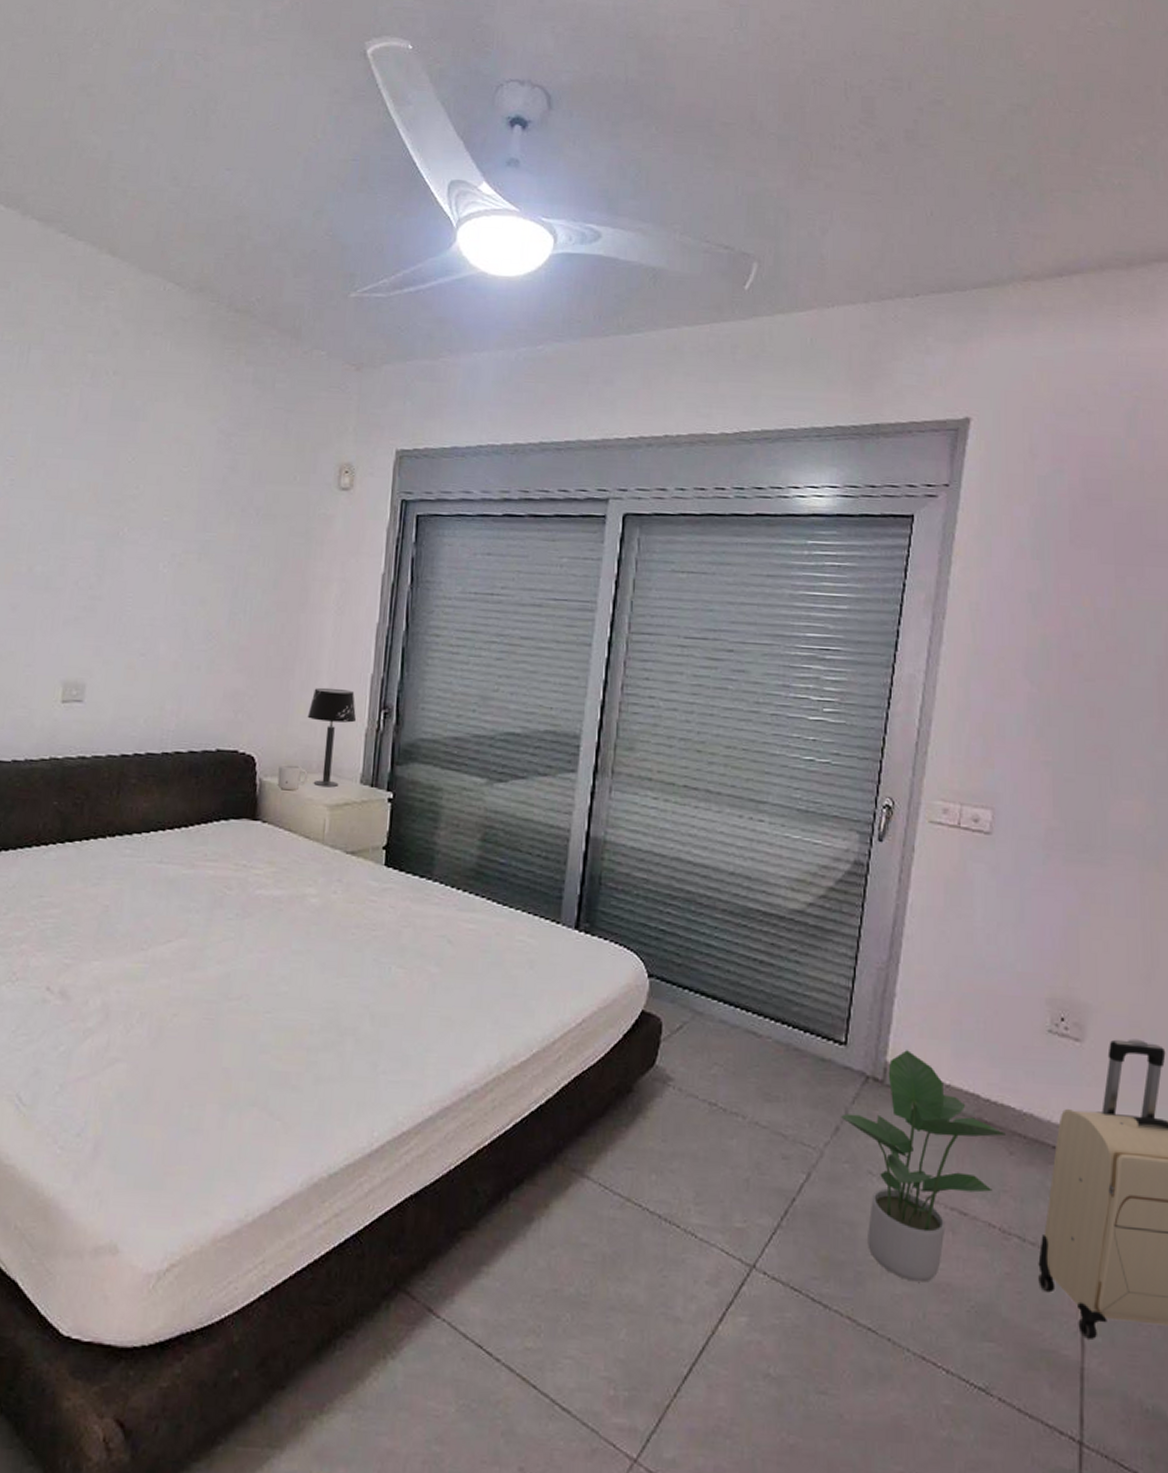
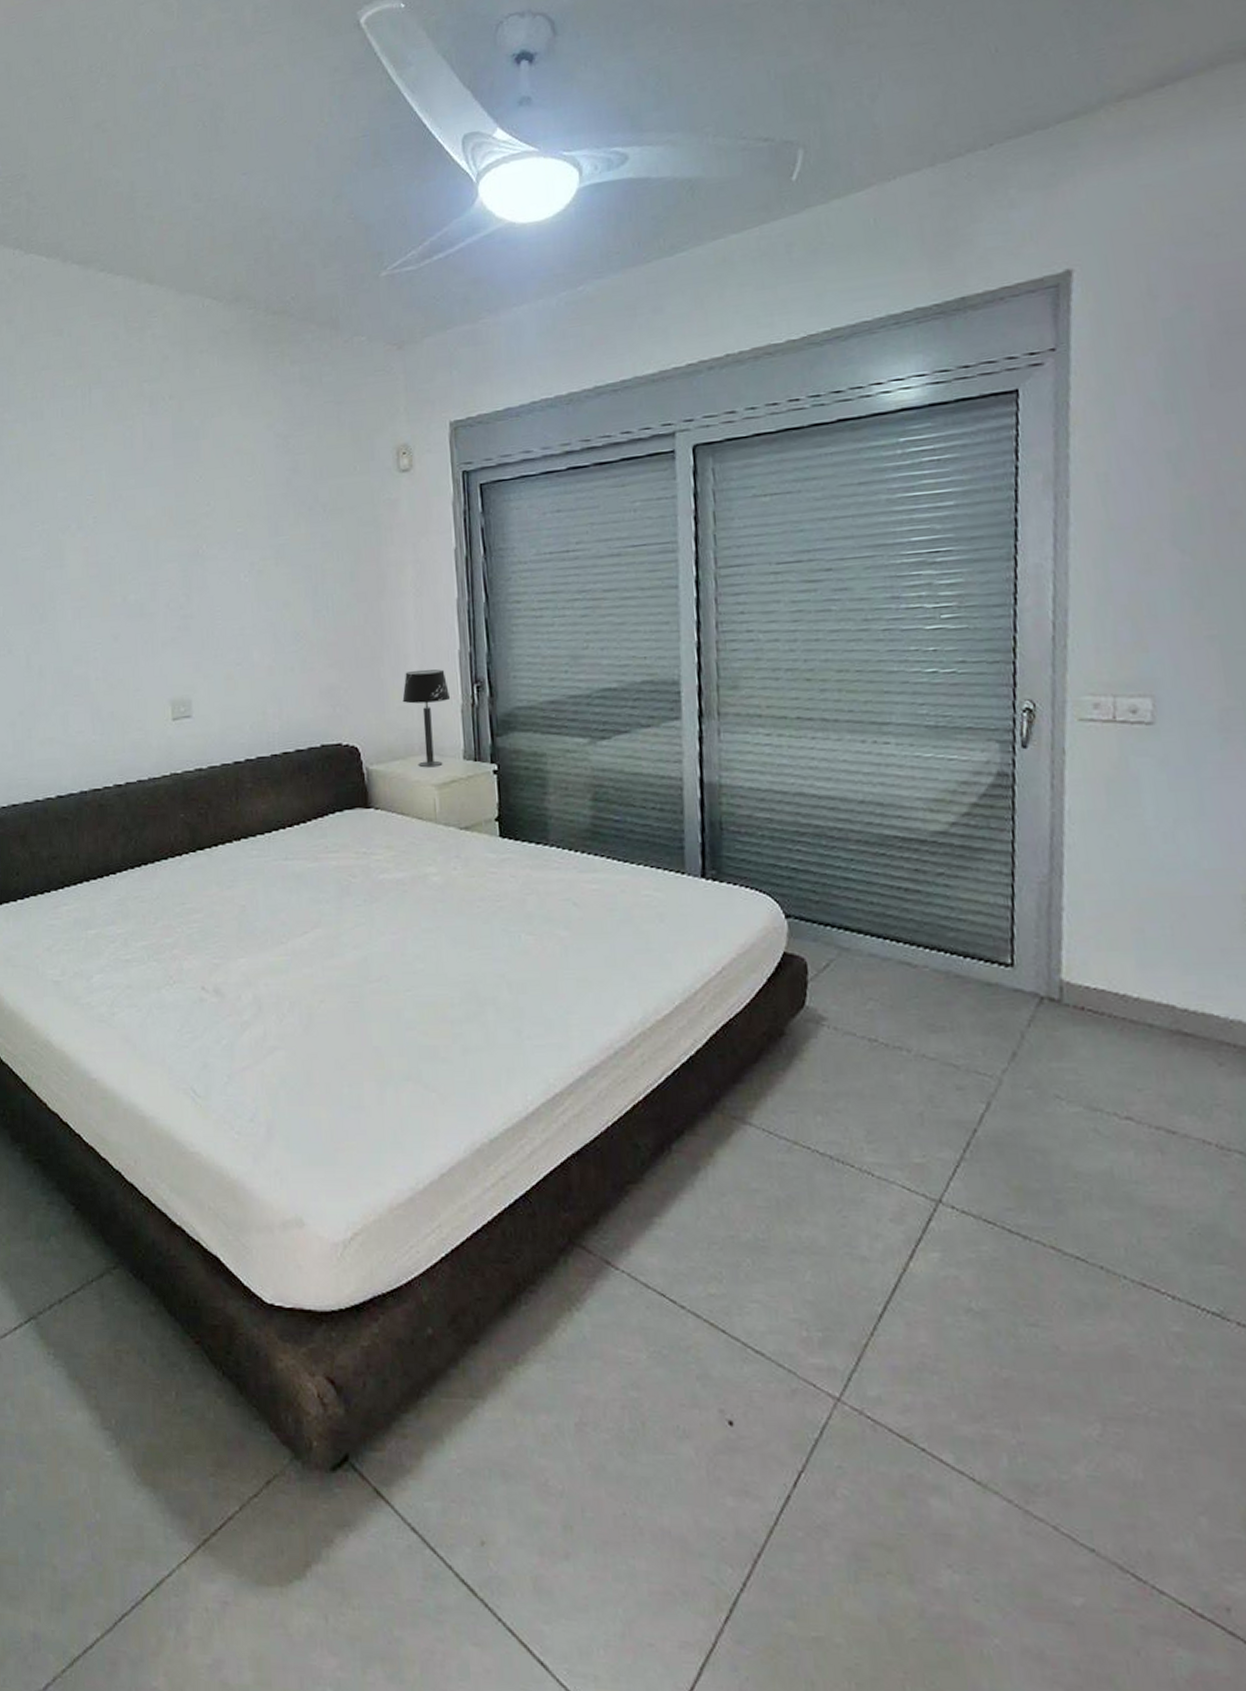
mug: present [277,764,308,791] -> none [382,749,412,776]
potted plant: present [841,1050,1006,1283] -> none [1017,965,1211,1207]

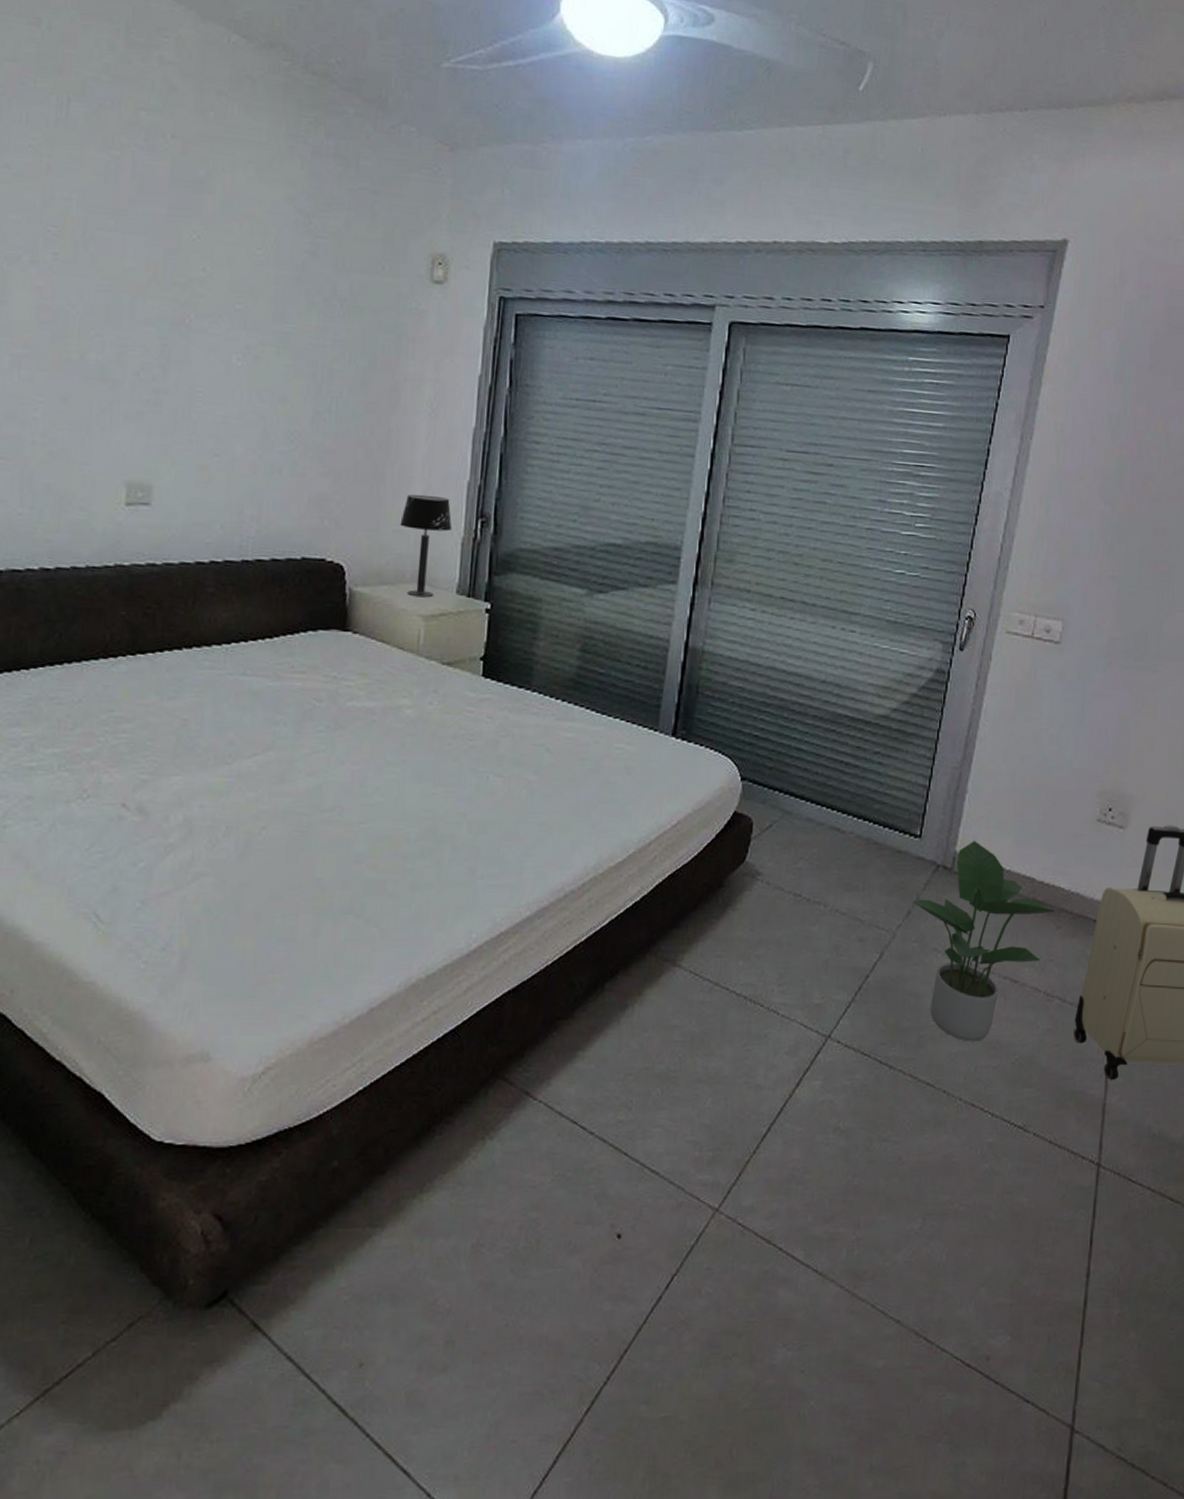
potted plant: none [1017,965,1211,1207] -> present [913,841,1055,1041]

